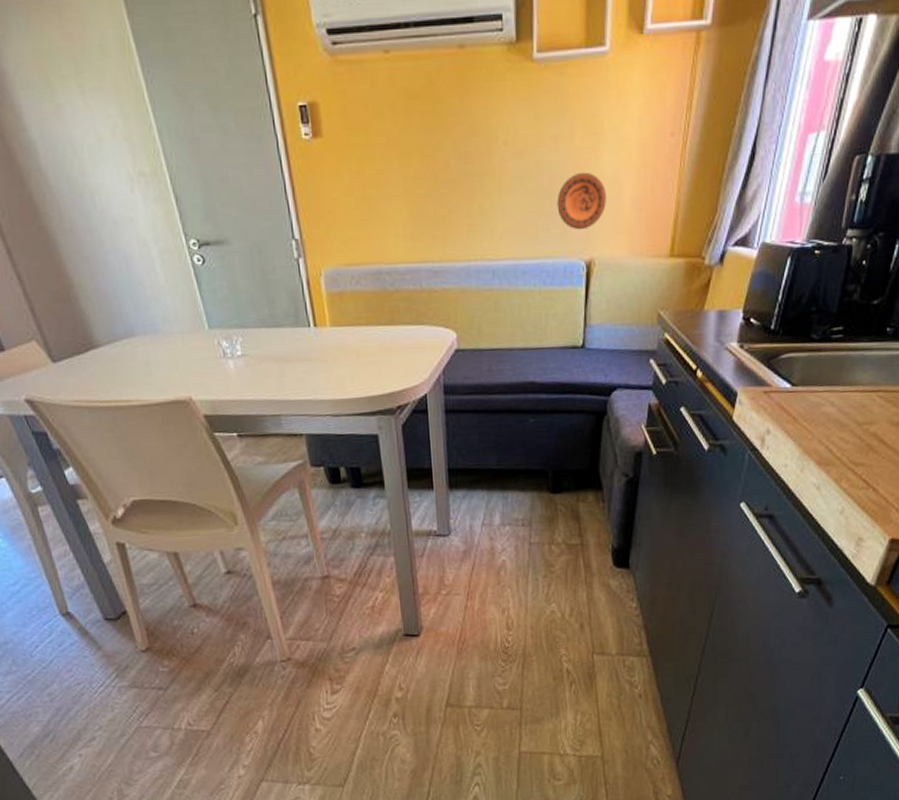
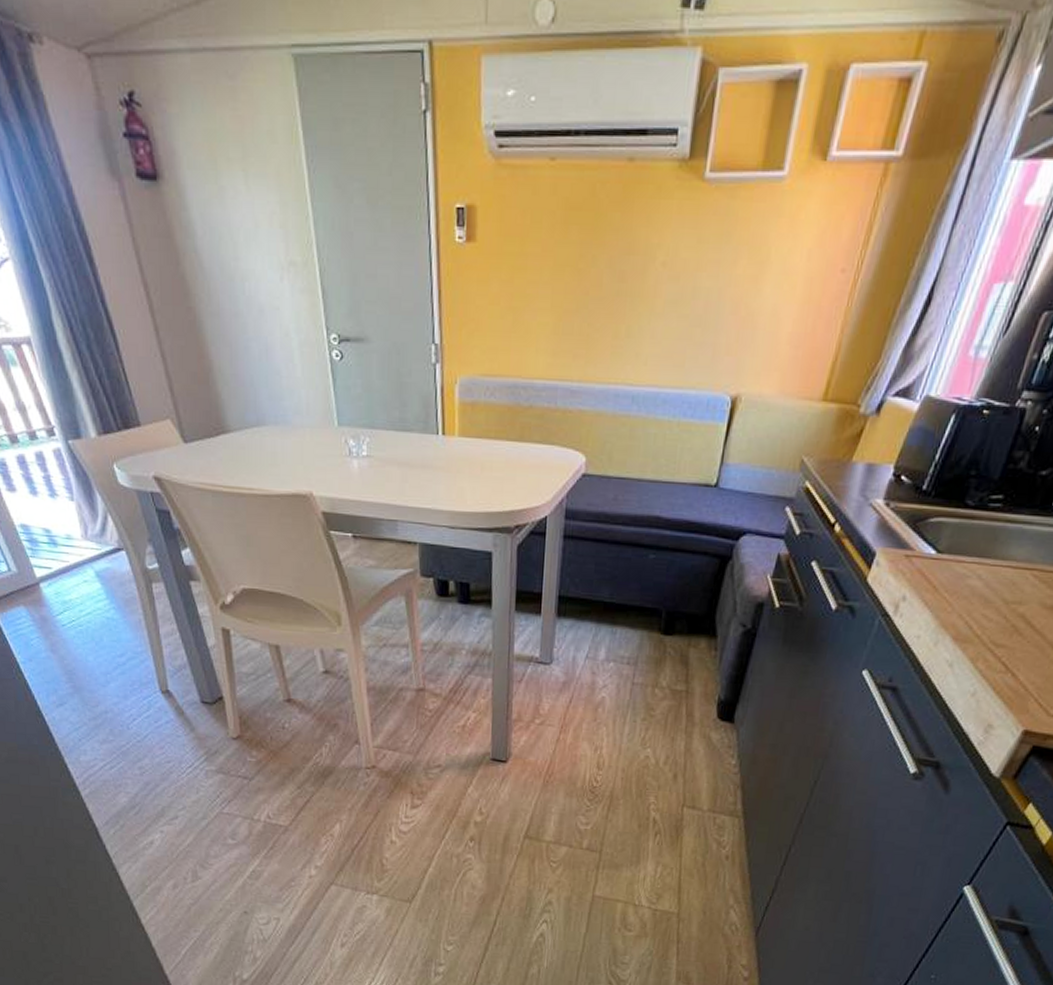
decorative plate: present [557,172,607,230] -> none [708,302,764,363]

